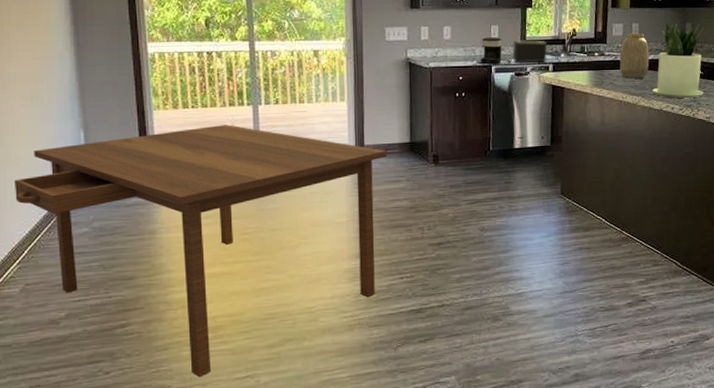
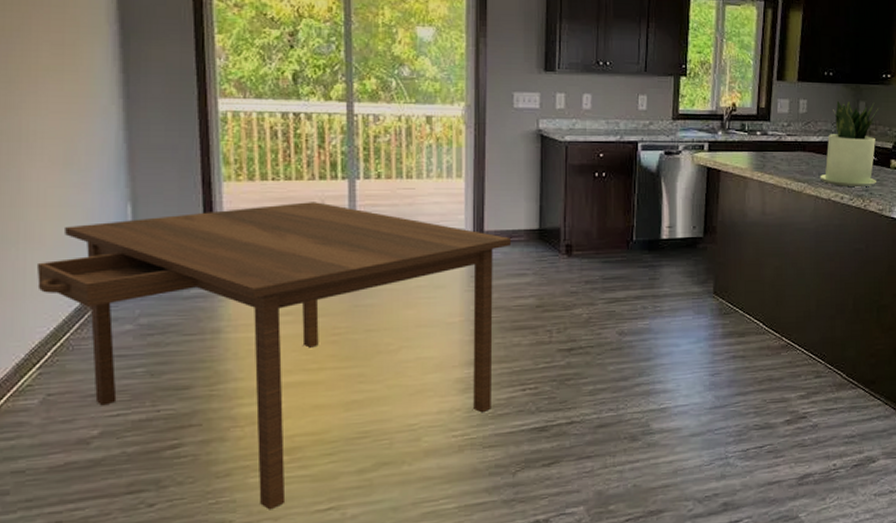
coffee maker: present [477,37,511,66] -> none [621,109,661,142]
toaster: present [512,40,548,63] -> none [662,113,703,141]
vase: present [619,33,650,79] -> none [784,111,818,163]

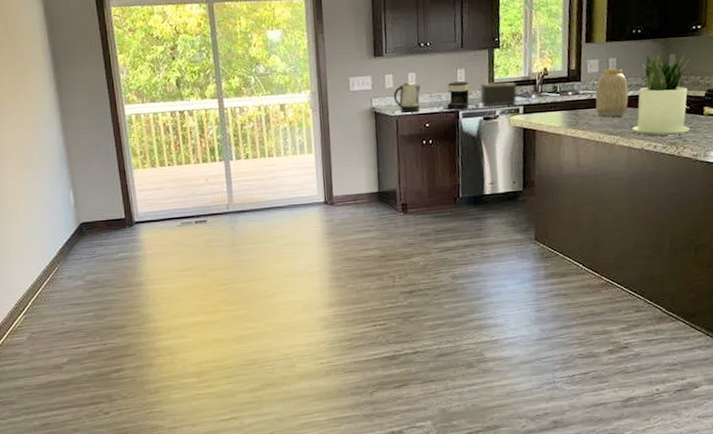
dining table: present [37,202,512,510] -> none [16,180,357,419]
kettle: none [564,105,596,139] -> present [393,82,421,113]
coffee maker: none [621,109,661,142] -> present [444,81,479,111]
toaster: none [662,113,703,141] -> present [480,81,517,107]
vase: none [784,111,818,163] -> present [595,68,629,118]

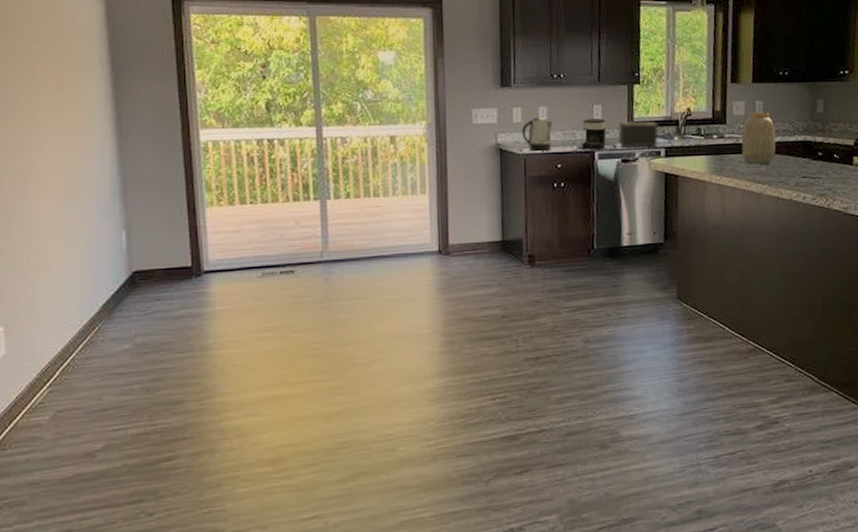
planter: present [632,54,690,136] -> none [780,99,839,187]

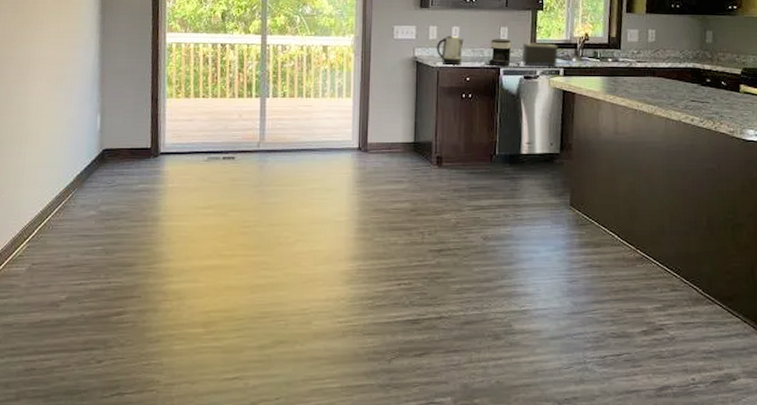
vase: present [741,112,776,164] -> none [634,40,667,87]

